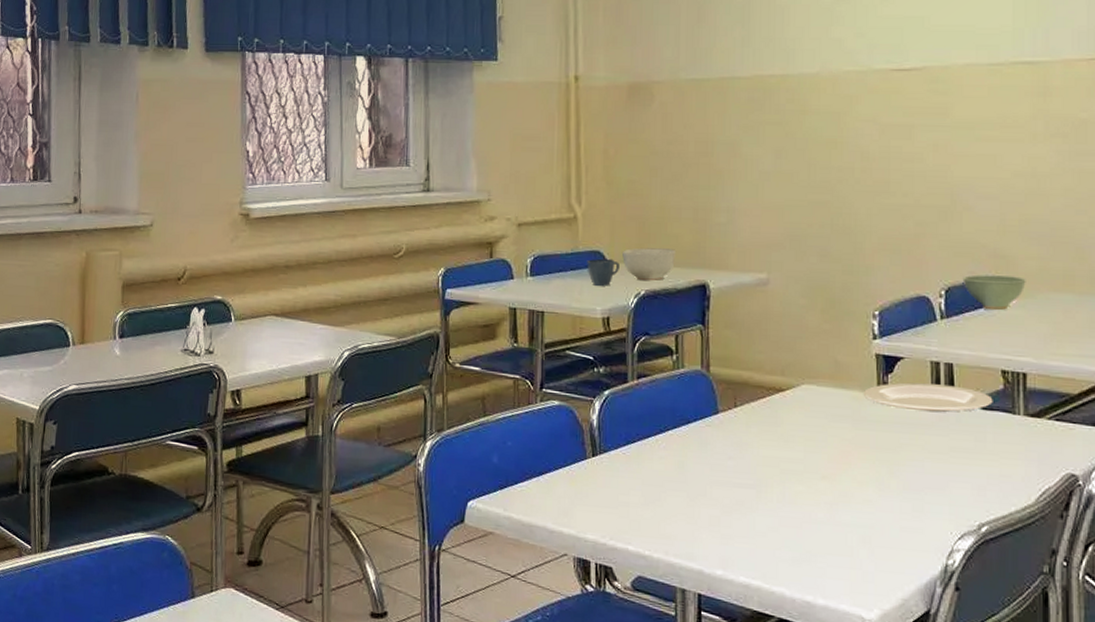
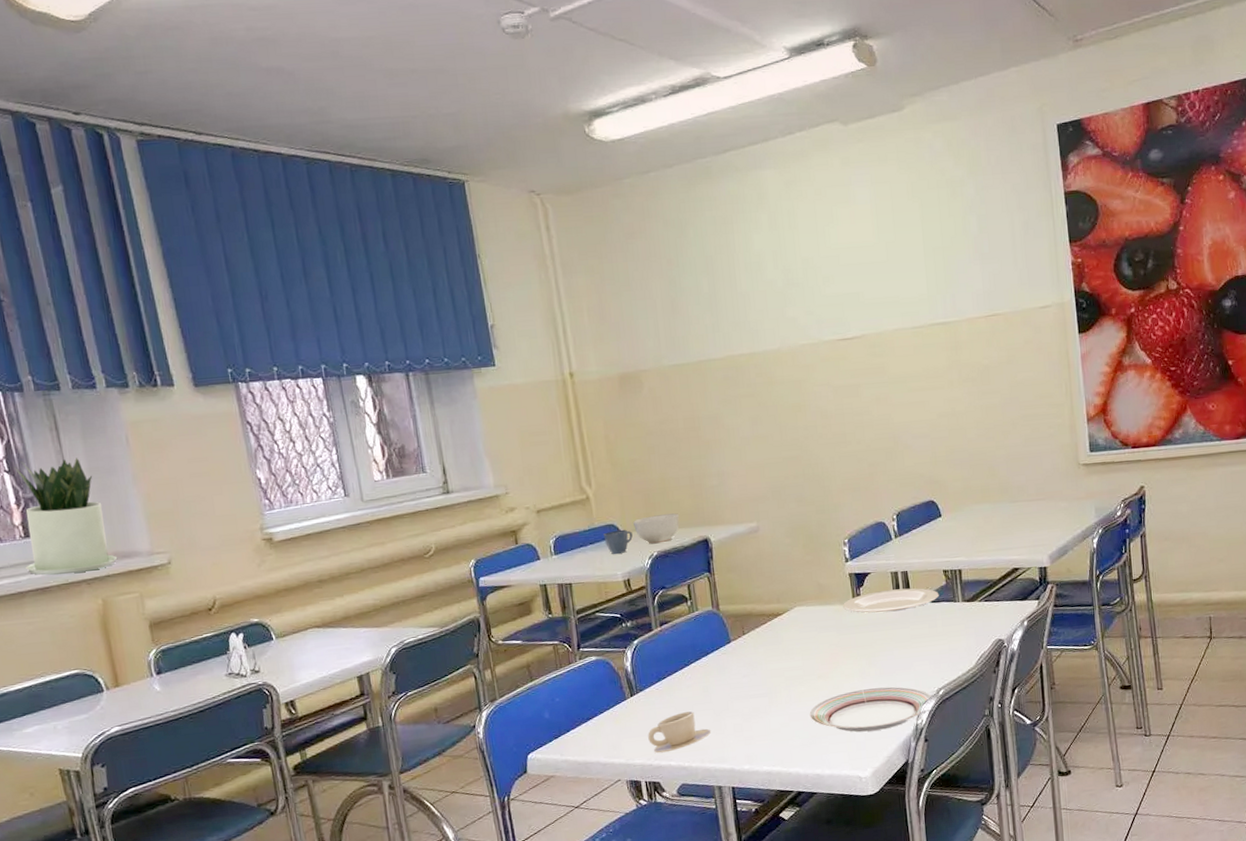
planter: none [28,106,107,223] -> present [15,457,118,575]
cup: none [606,487,682,533] -> present [648,711,712,754]
plate: none [806,503,972,563] -> present [809,687,933,732]
bowl: present [962,274,1026,311] -> none [908,495,955,525]

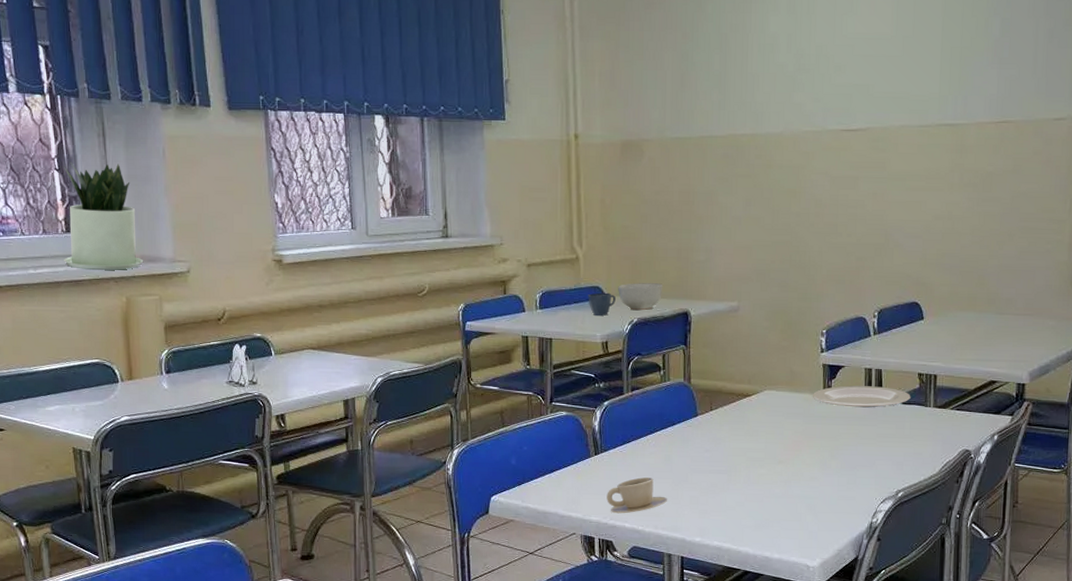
plate: present [809,687,933,732] -> none [766,480,891,523]

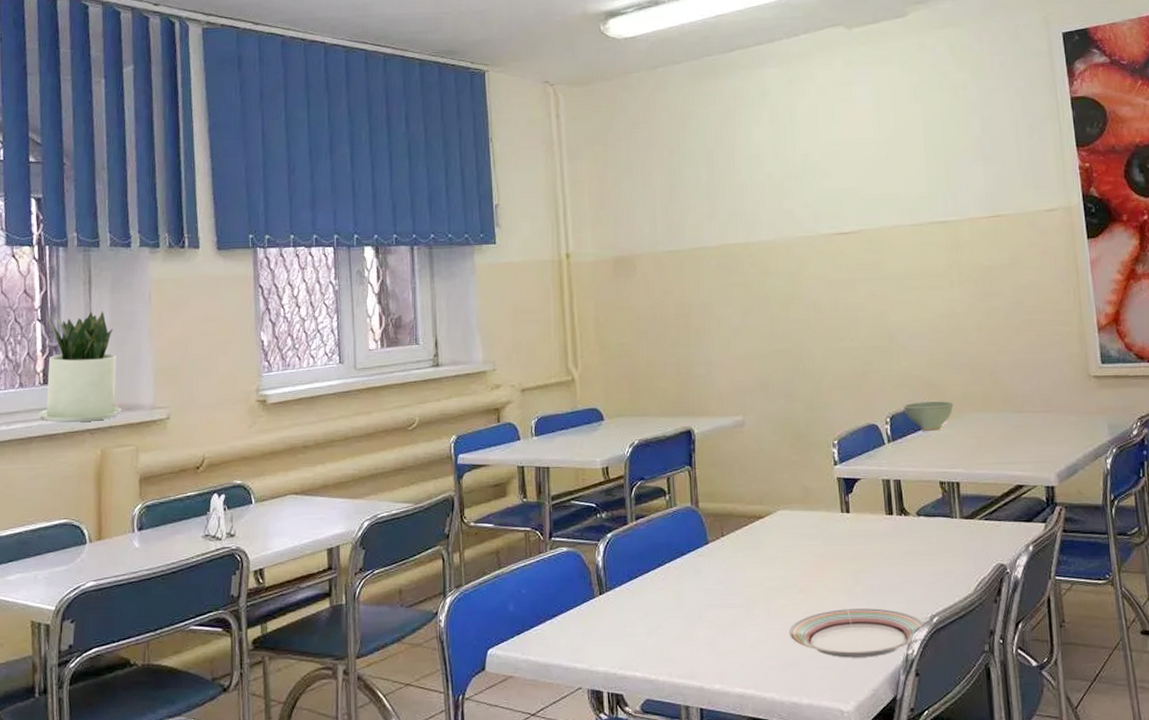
cup: present [588,292,616,316] -> none [585,414,615,439]
cup: present [607,477,668,514] -> none [614,617,682,662]
bowl: present [618,283,664,311] -> none [617,401,664,432]
plate: none [766,480,891,523] -> present [788,608,926,658]
plate: present [813,385,911,408] -> none [830,498,935,524]
bowl: none [891,299,940,327] -> present [903,401,954,432]

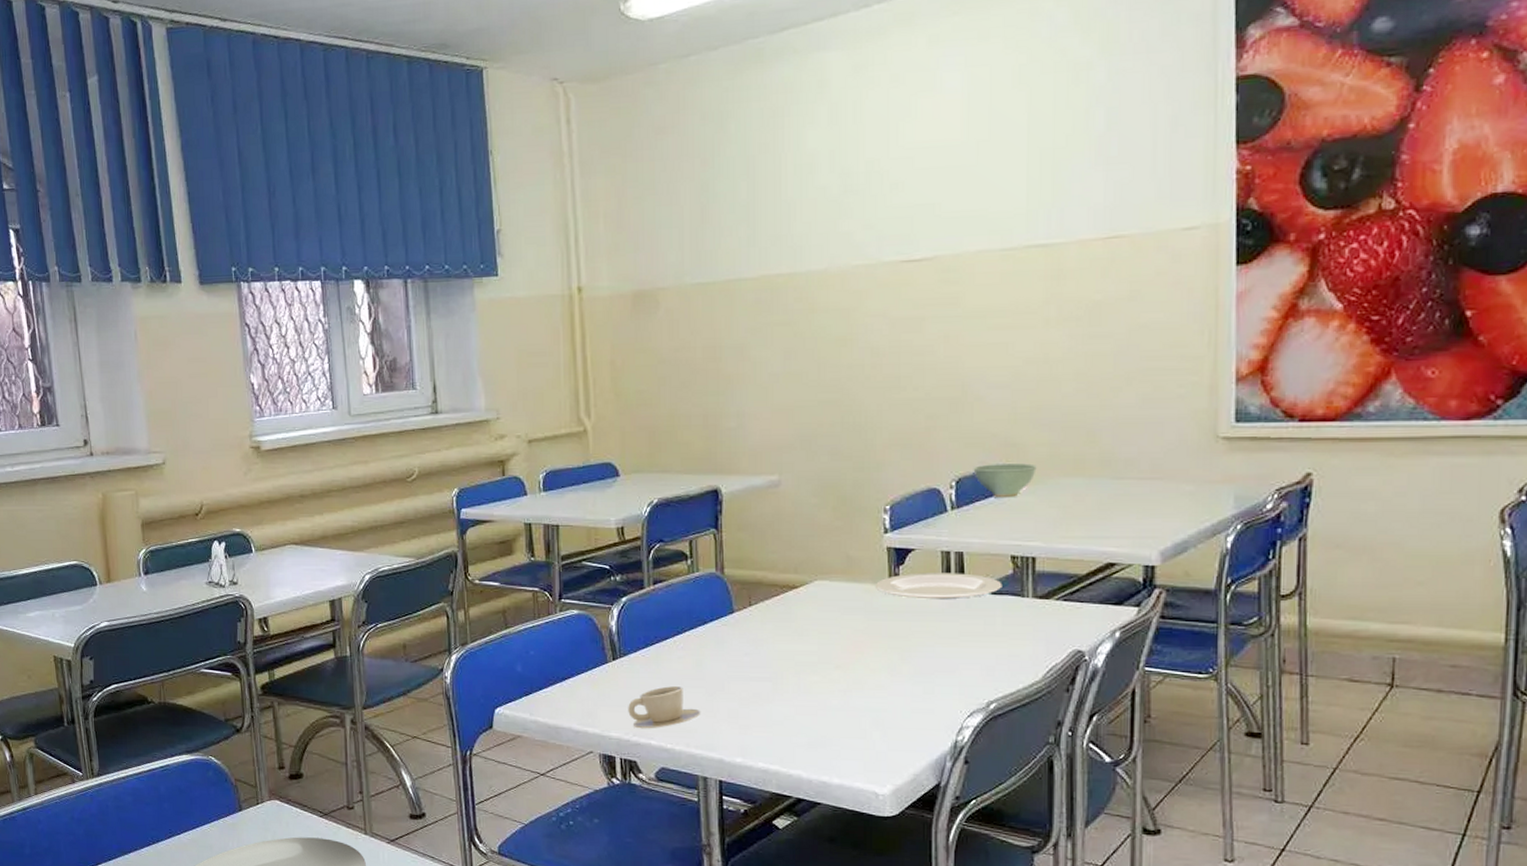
planter: present [39,310,122,423] -> none [37,350,119,466]
cup: none [614,617,682,662] -> present [628,686,701,729]
plate: present [788,608,926,658] -> none [821,689,981,741]
plate: none [830,498,935,524] -> present [876,573,1002,600]

